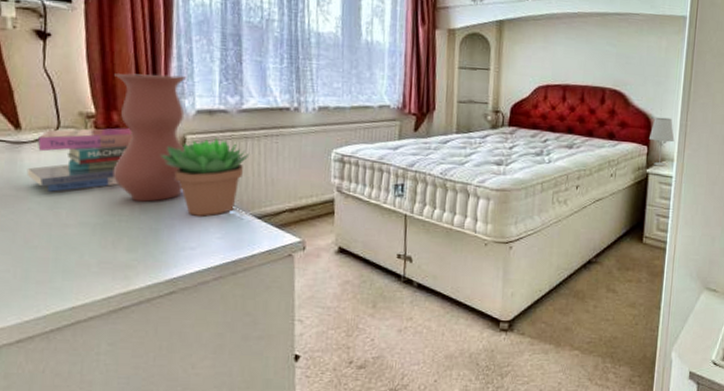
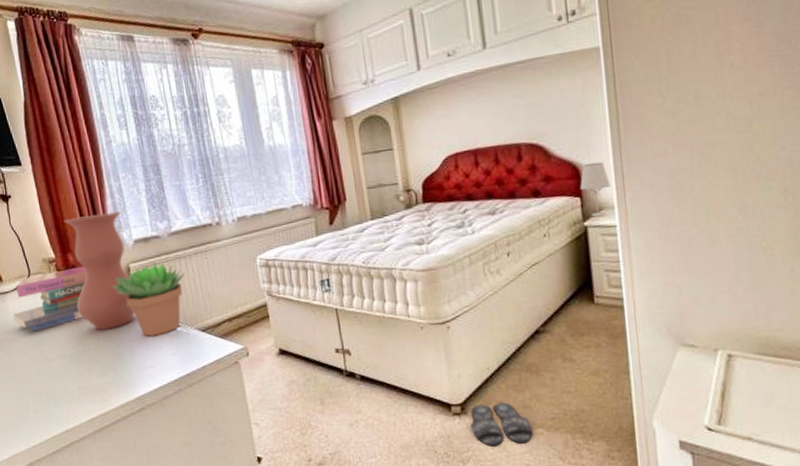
slippers: none [514,323,570,364] -> present [470,402,533,447]

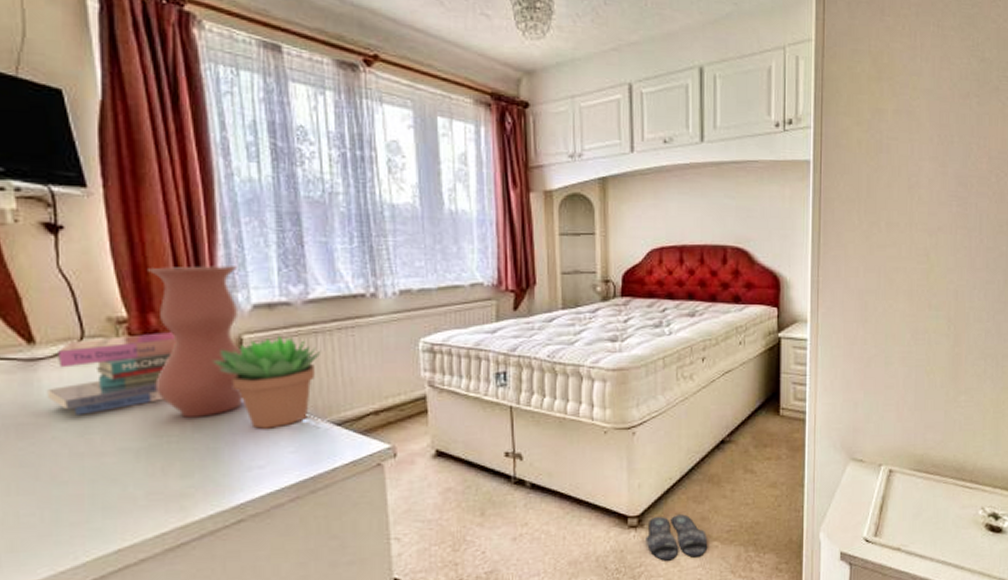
table lamp: present [580,161,611,217] -> none [779,274,806,329]

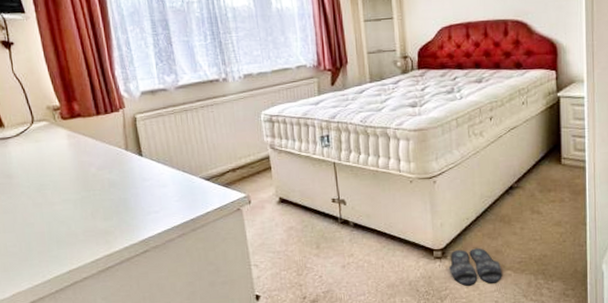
books: present [47,332,176,415] -> none [15,115,93,177]
vase: present [148,265,243,419] -> none [69,63,140,178]
succulent plant: present [213,335,322,429] -> none [118,114,191,184]

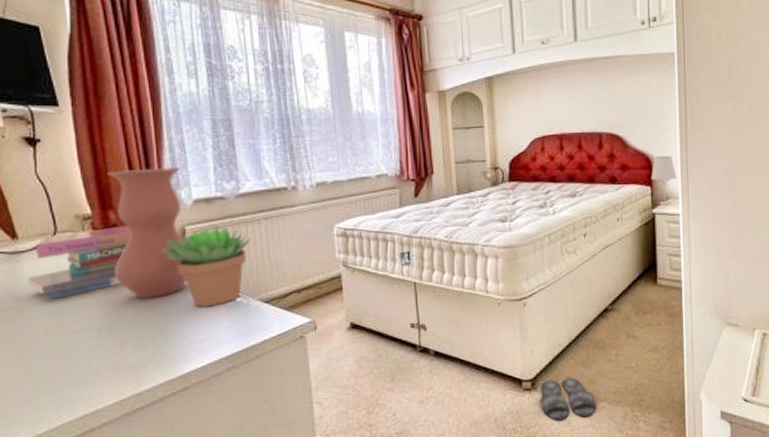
books: none [15,115,93,177] -> present [27,226,131,299]
vase: none [69,63,140,178] -> present [108,167,187,300]
succulent plant: none [118,114,191,184] -> present [161,225,251,307]
table lamp: none [557,40,582,89] -> present [652,155,677,205]

